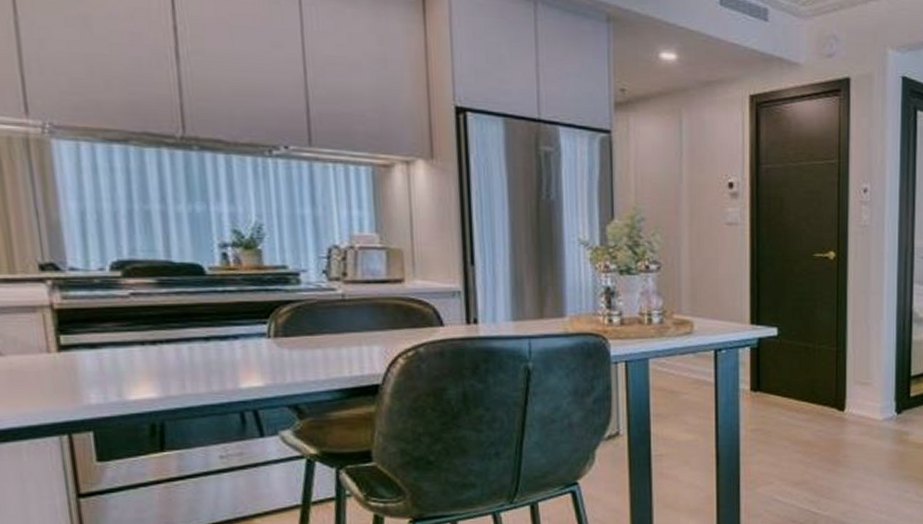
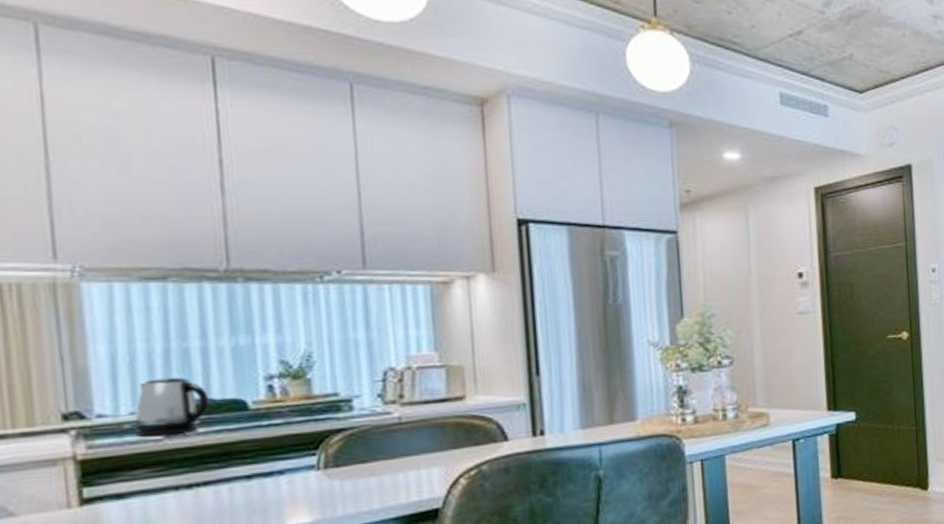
kettle: none [104,237,170,293] -> present [135,377,210,437]

